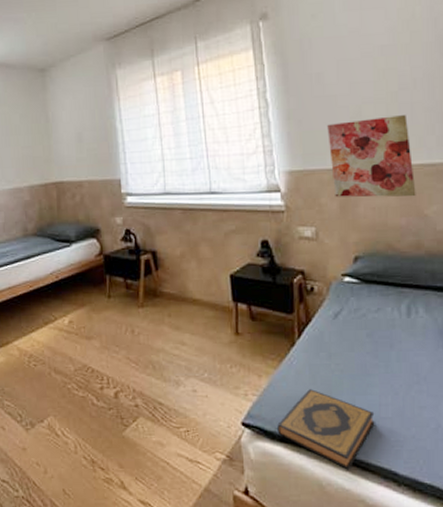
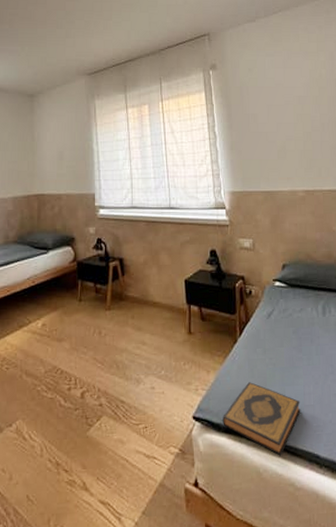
wall art: present [327,115,416,198] -> none [261,151,327,216]

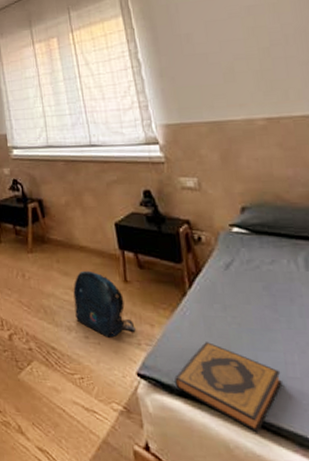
backpack: none [144,325,195,386] -> present [73,270,136,338]

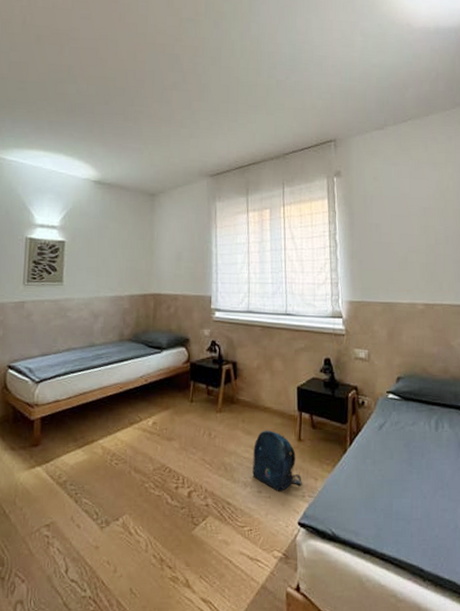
hardback book: present [174,342,283,433] -> none [328,492,408,567]

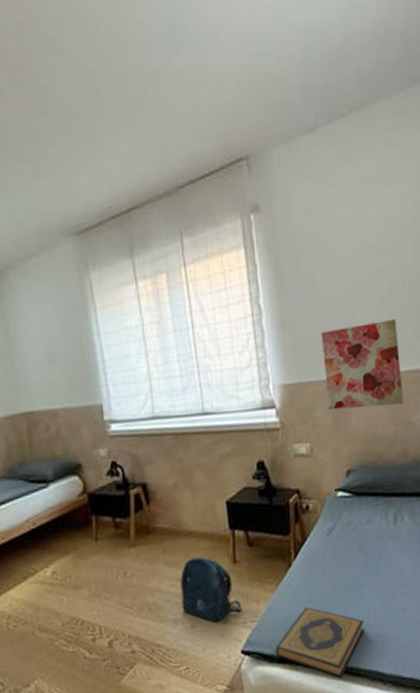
hardback book: none [328,492,408,567] -> present [276,607,365,679]
wall art: none [381,264,446,331] -> present [321,319,404,410]

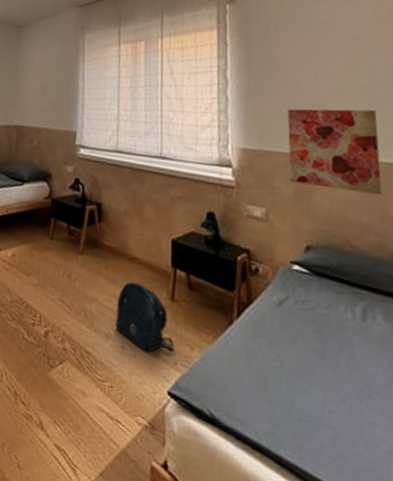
hardback book: present [276,607,365,679] -> none [205,373,316,473]

